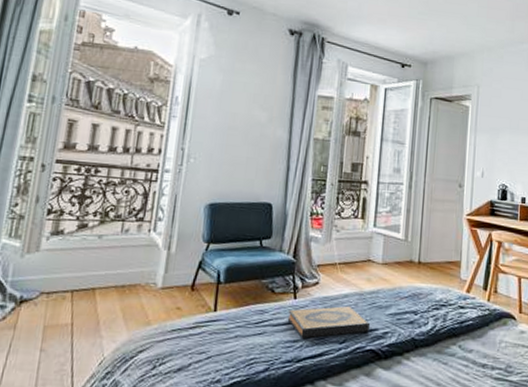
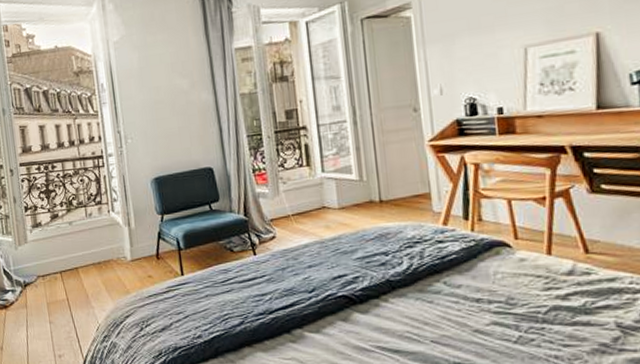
hardback book: present [287,305,371,339] -> none [250,255,339,291]

